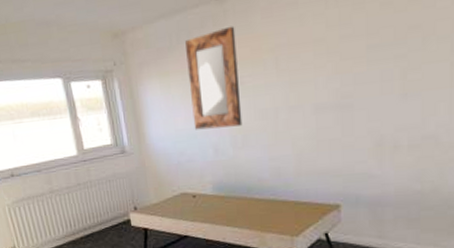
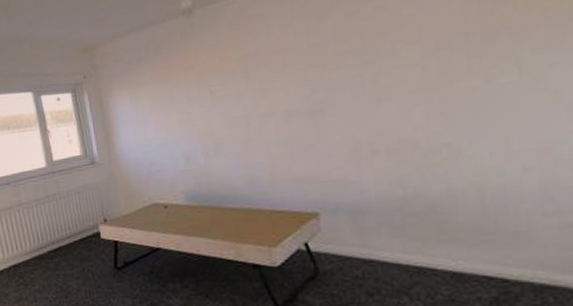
home mirror: present [185,25,243,130] -> none [154,38,214,140]

